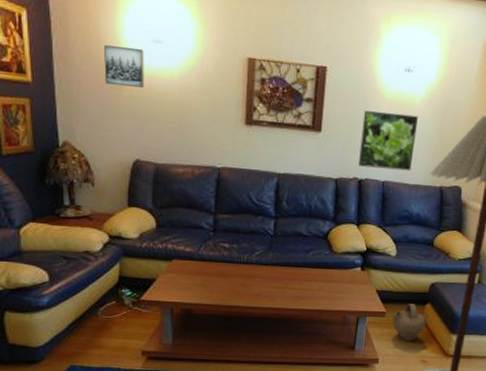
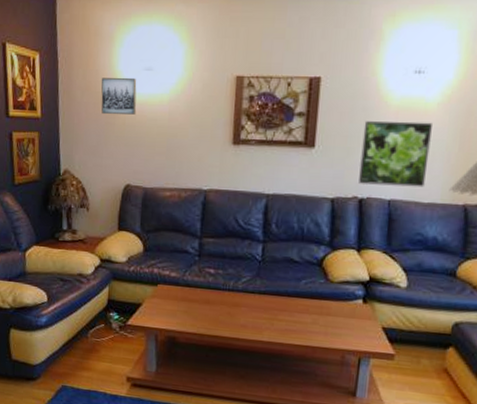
jug: present [392,303,429,341] -> none [403,346,452,393]

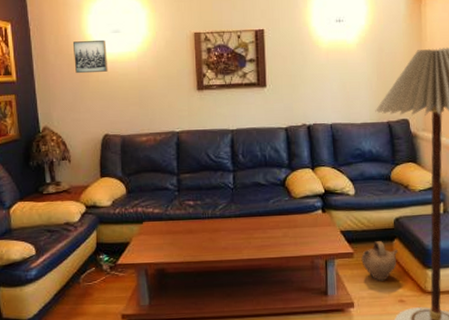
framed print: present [359,121,432,188] -> none [303,59,356,113]
jug: none [403,346,452,393] -> present [361,241,398,281]

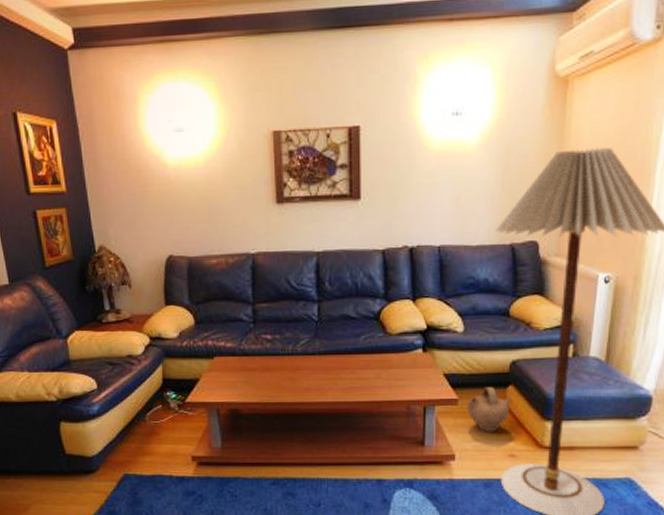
wall art: present [72,39,109,74] -> none [128,140,171,183]

